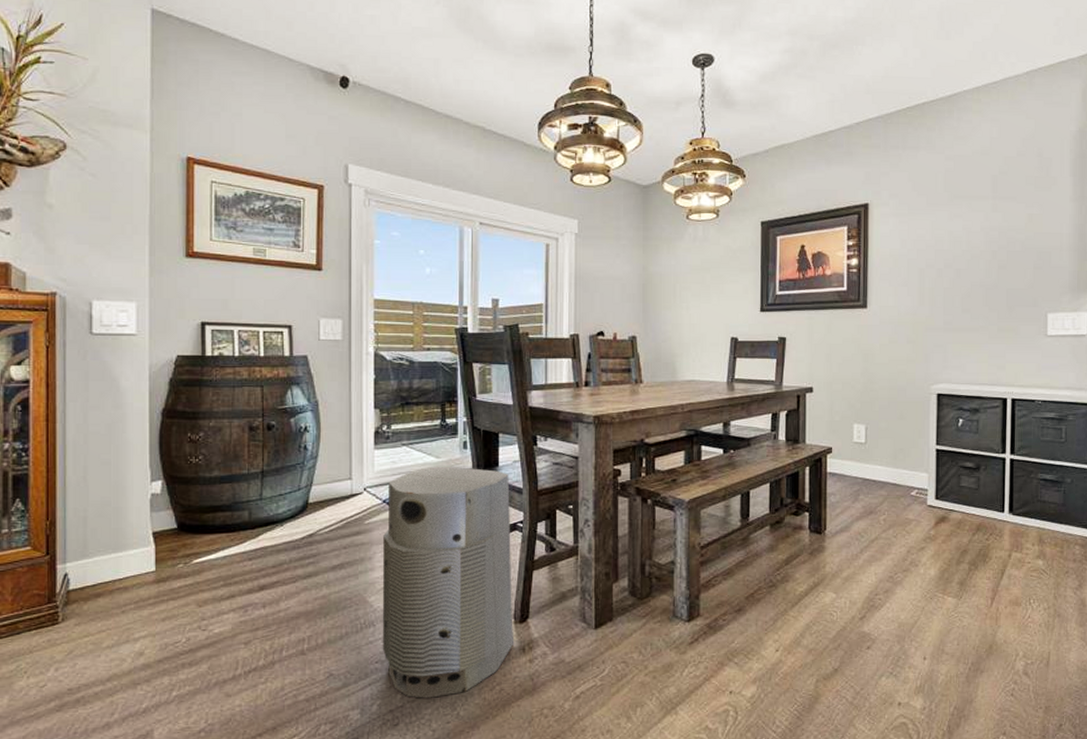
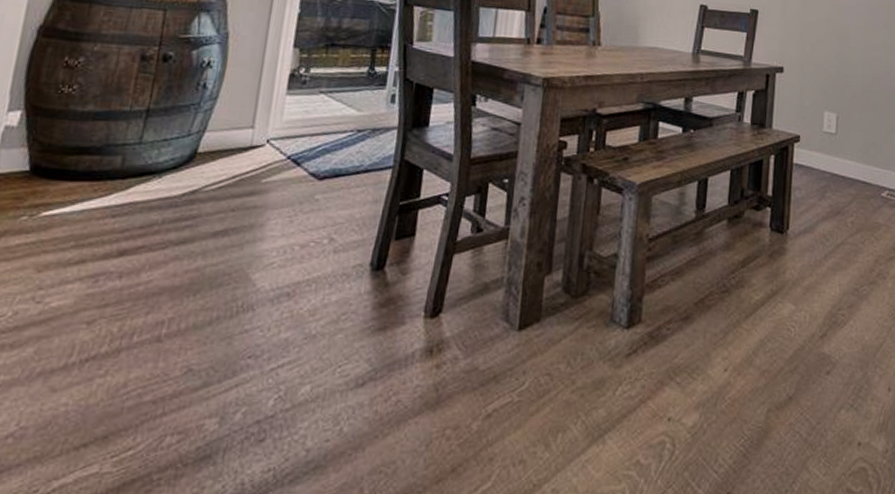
air purifier: present [382,466,515,698] -> none [259,120,439,407]

